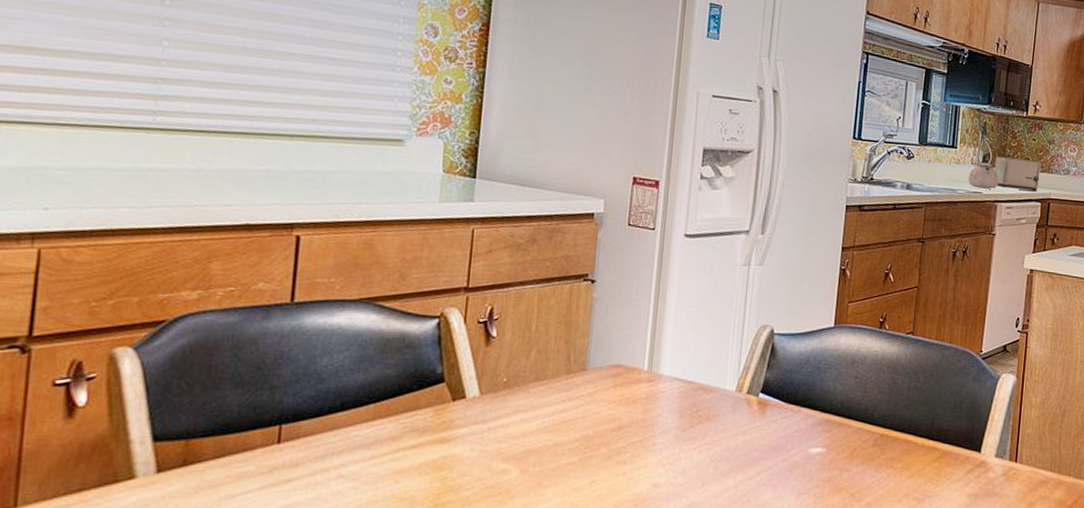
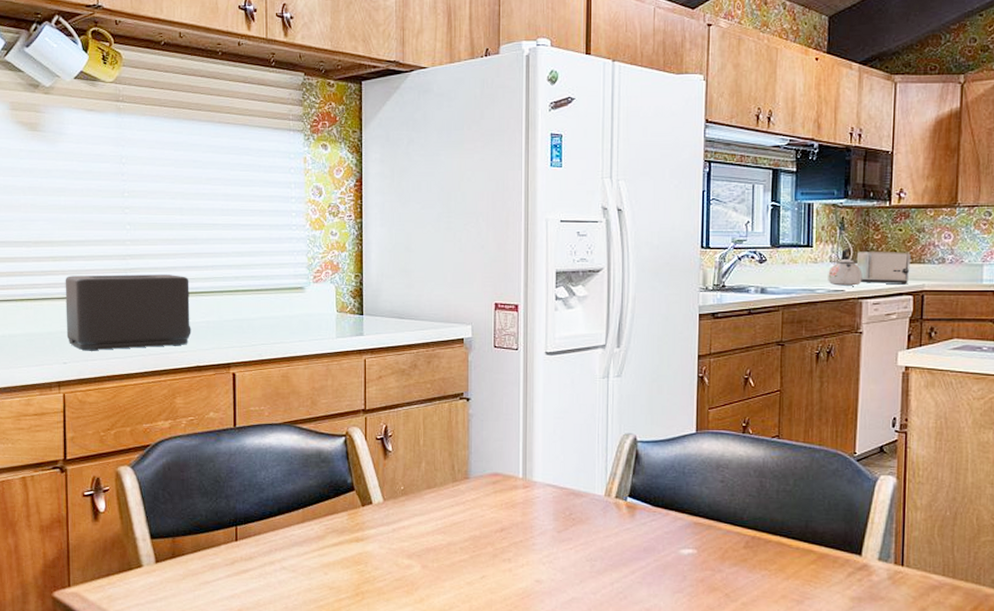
toaster: none [53,96,248,198] -> present [65,274,191,351]

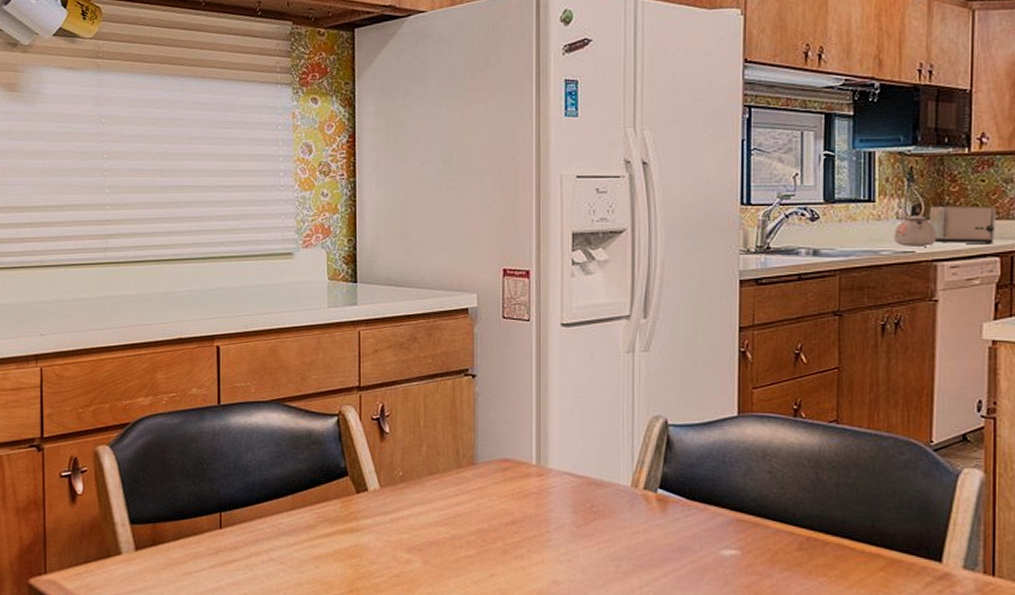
toaster: present [65,274,191,351] -> none [42,240,173,322]

